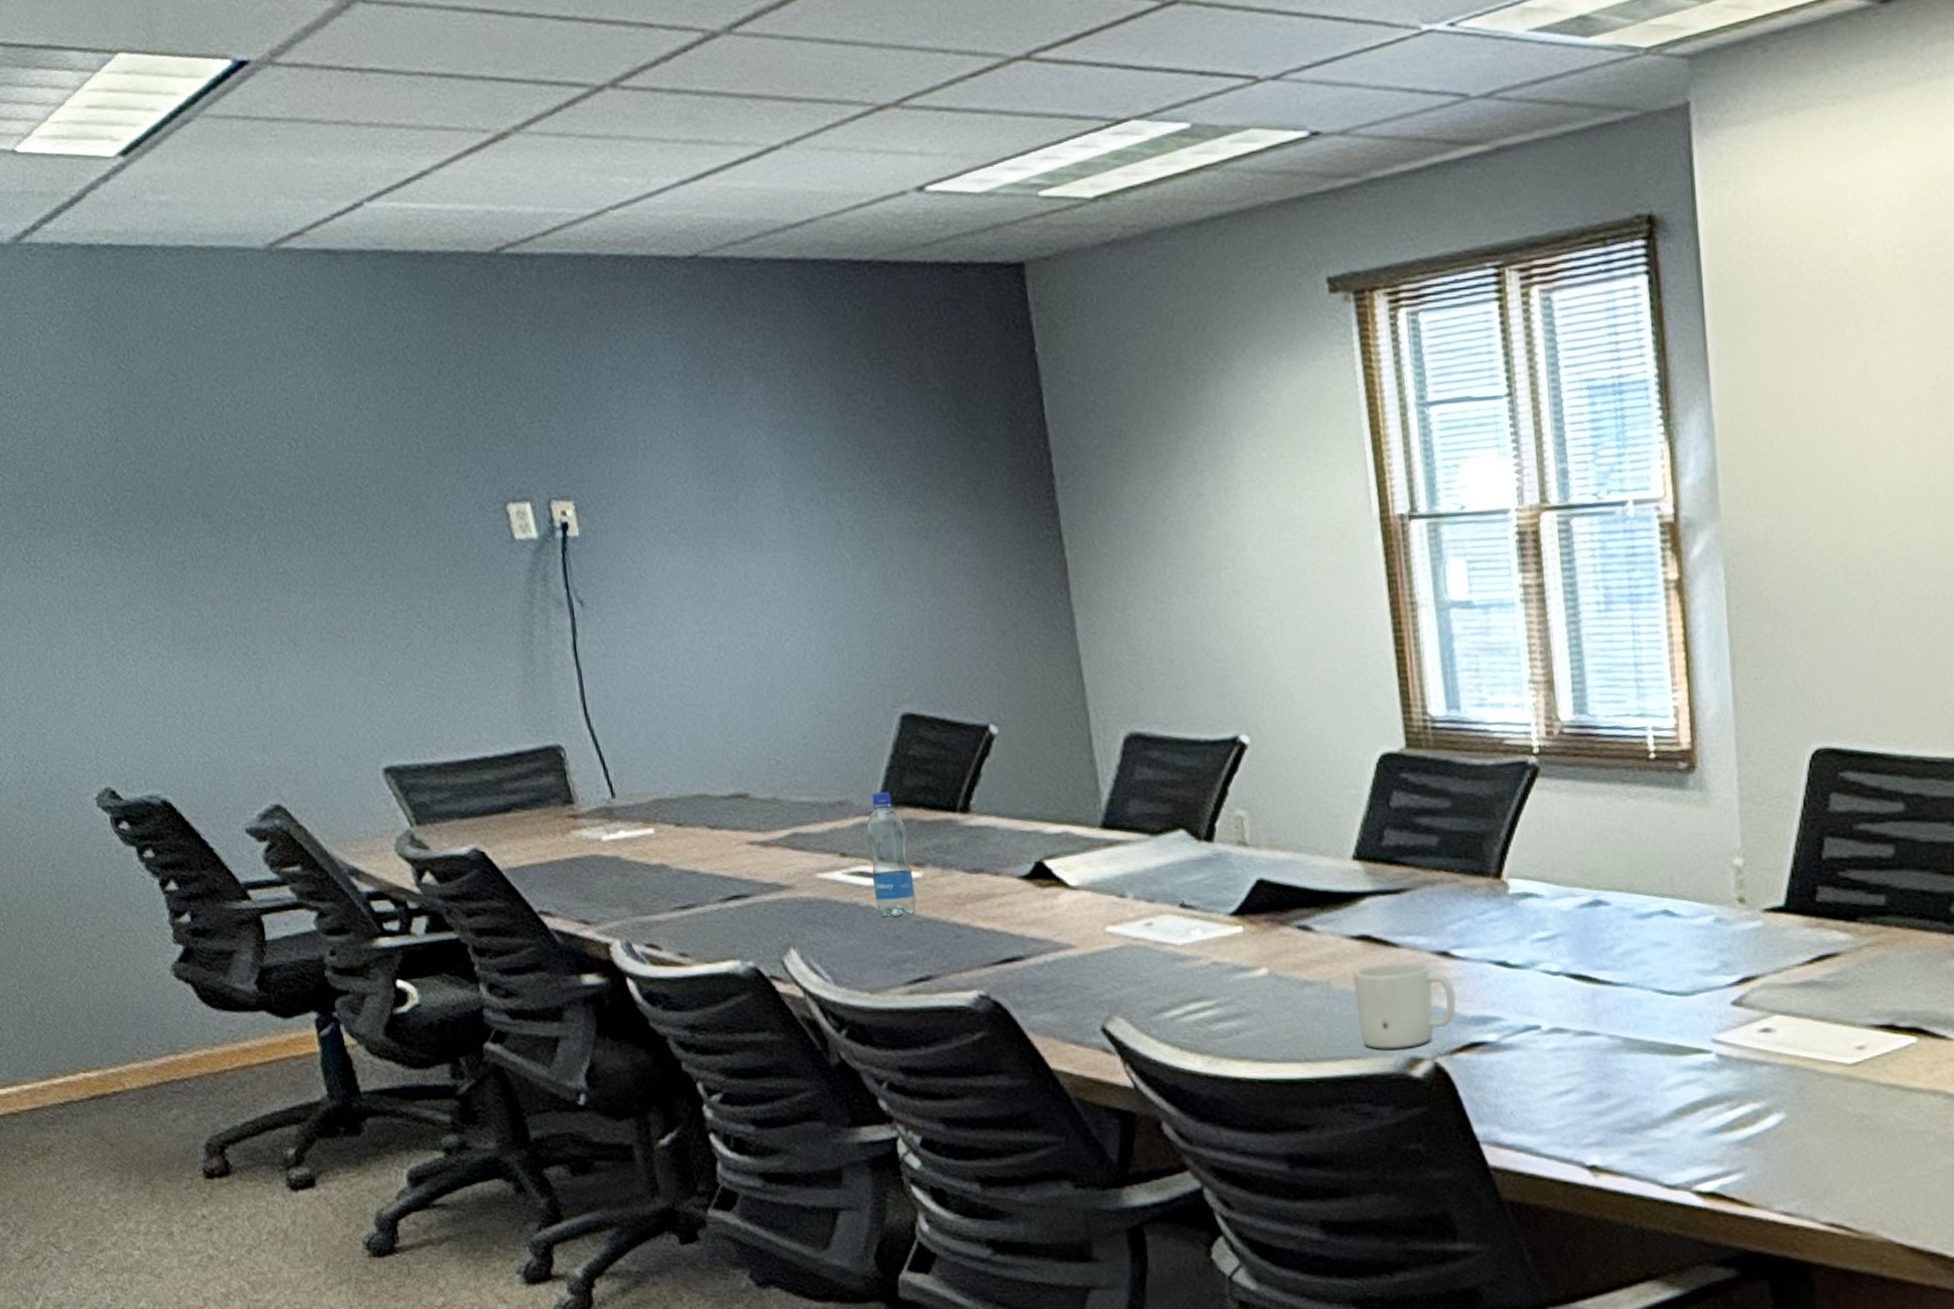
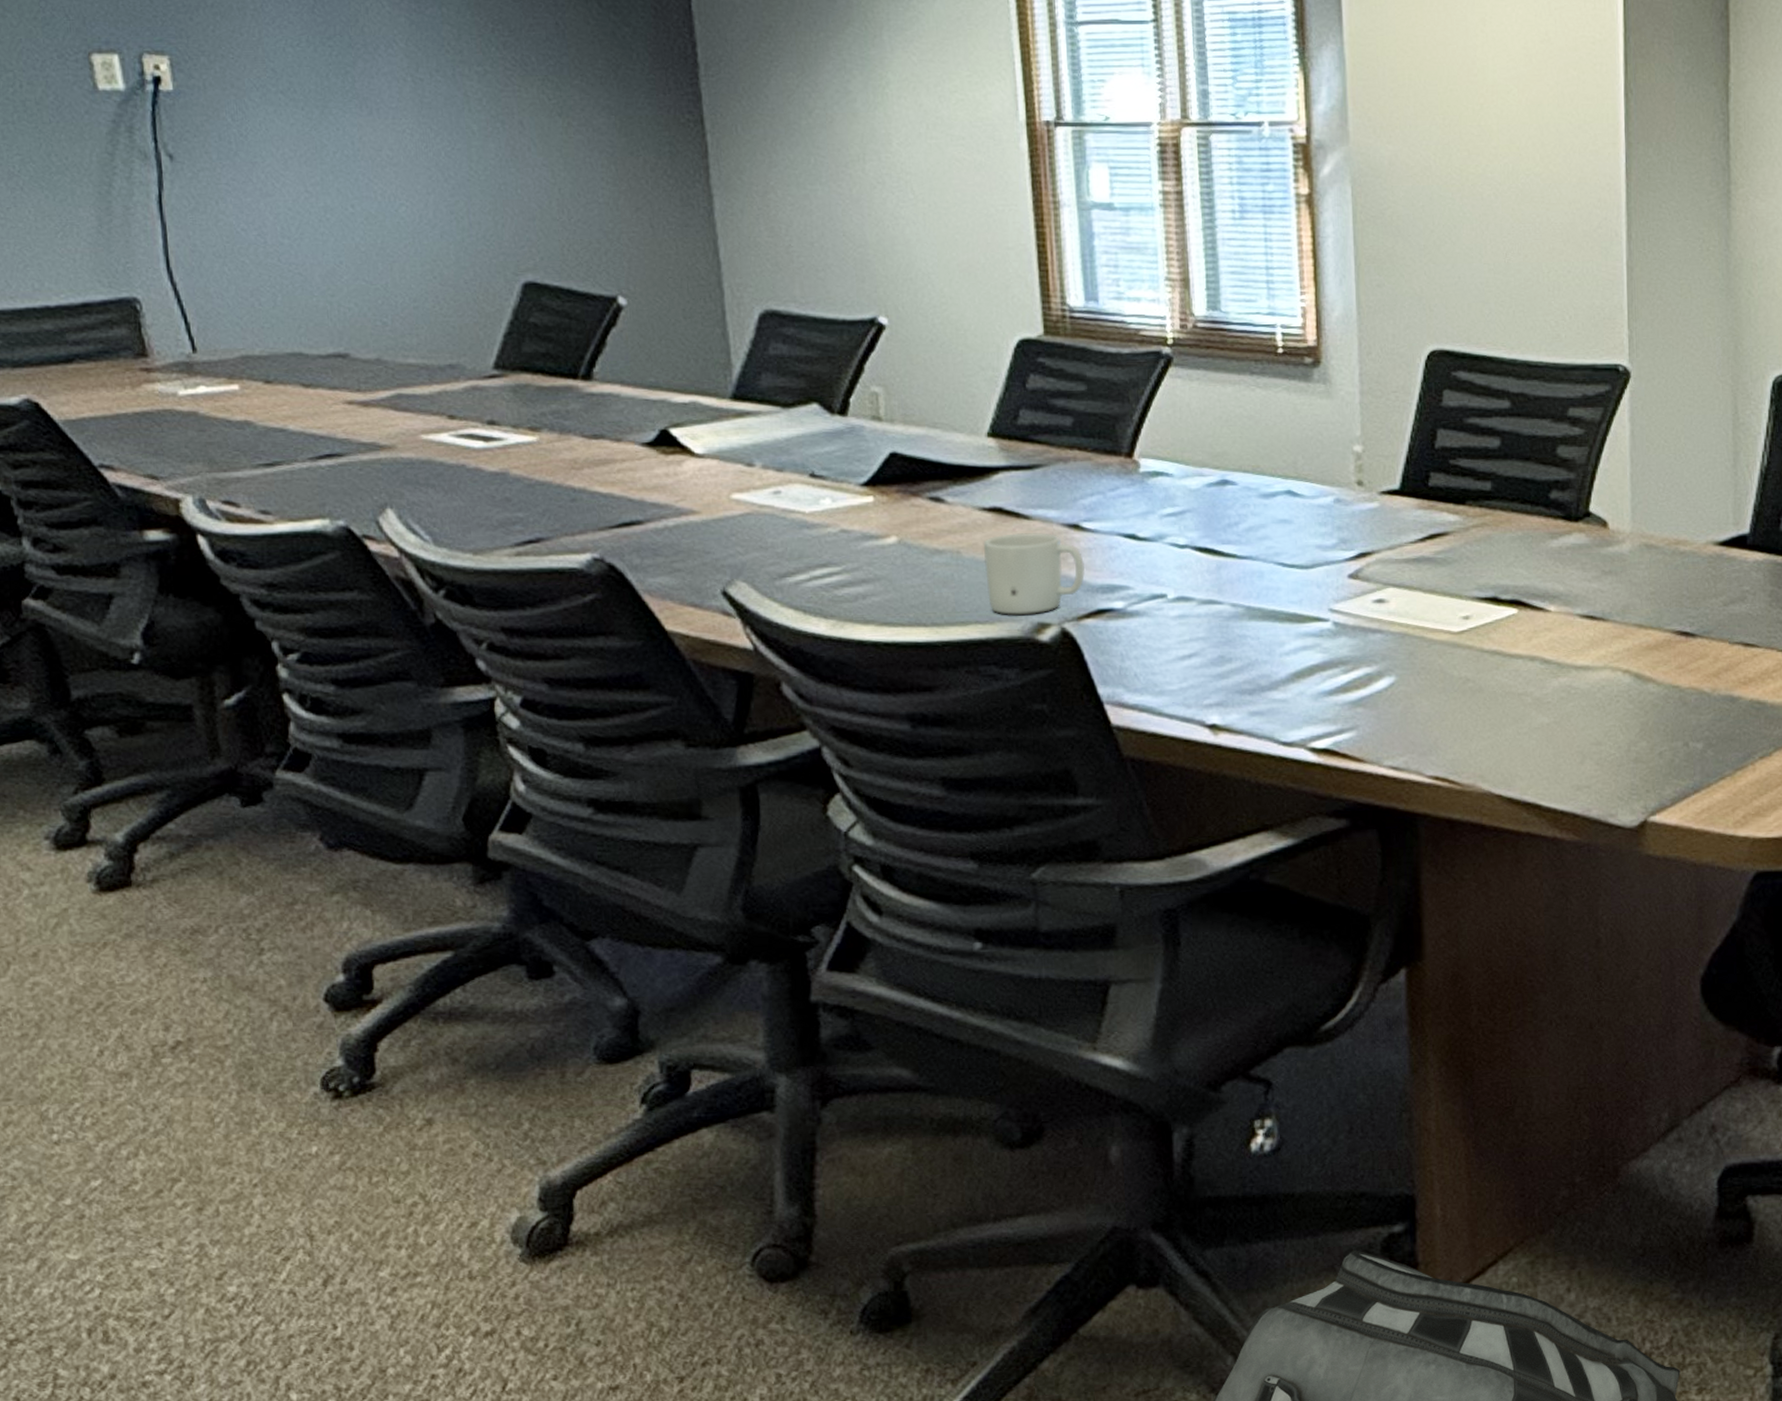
bottle: present [865,792,916,918] -> none [478,357,529,480]

